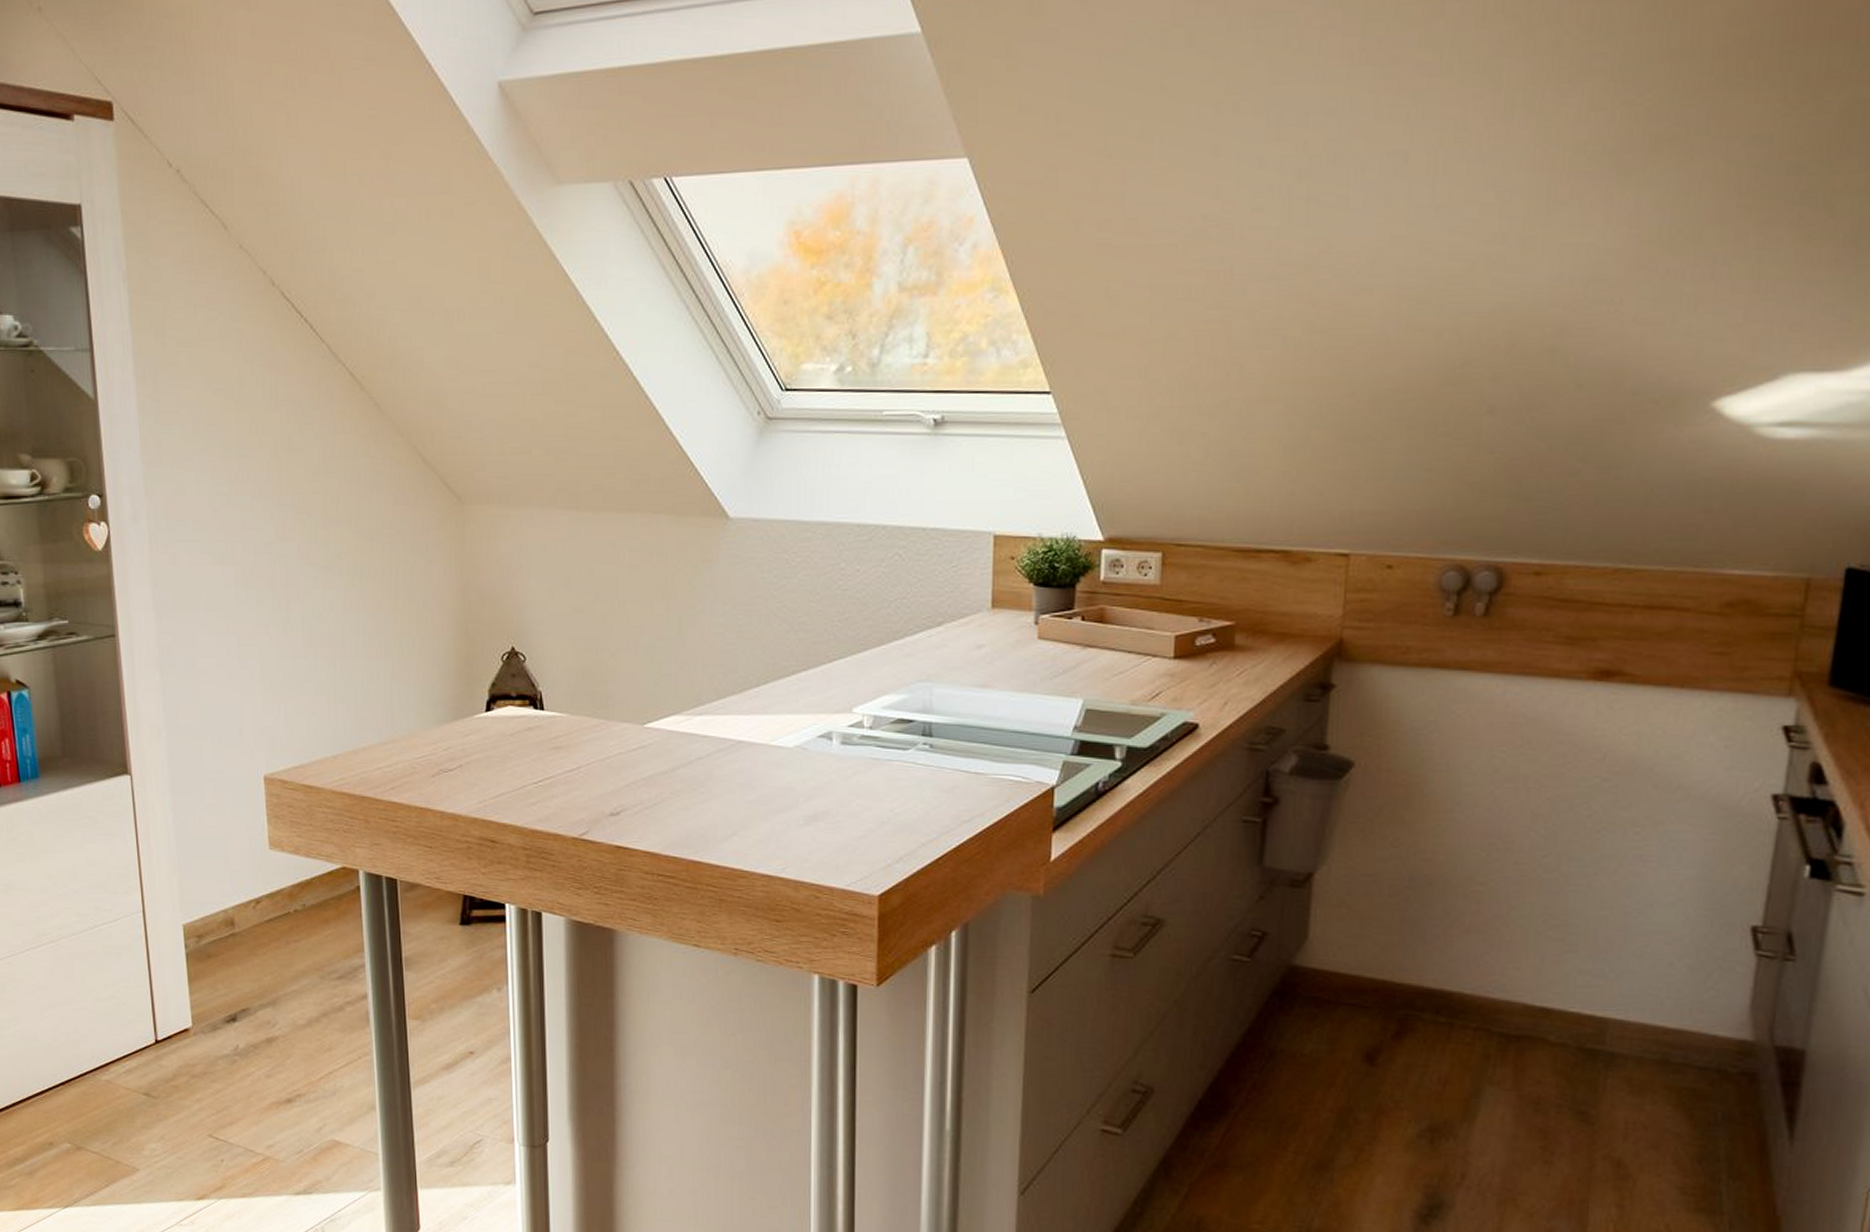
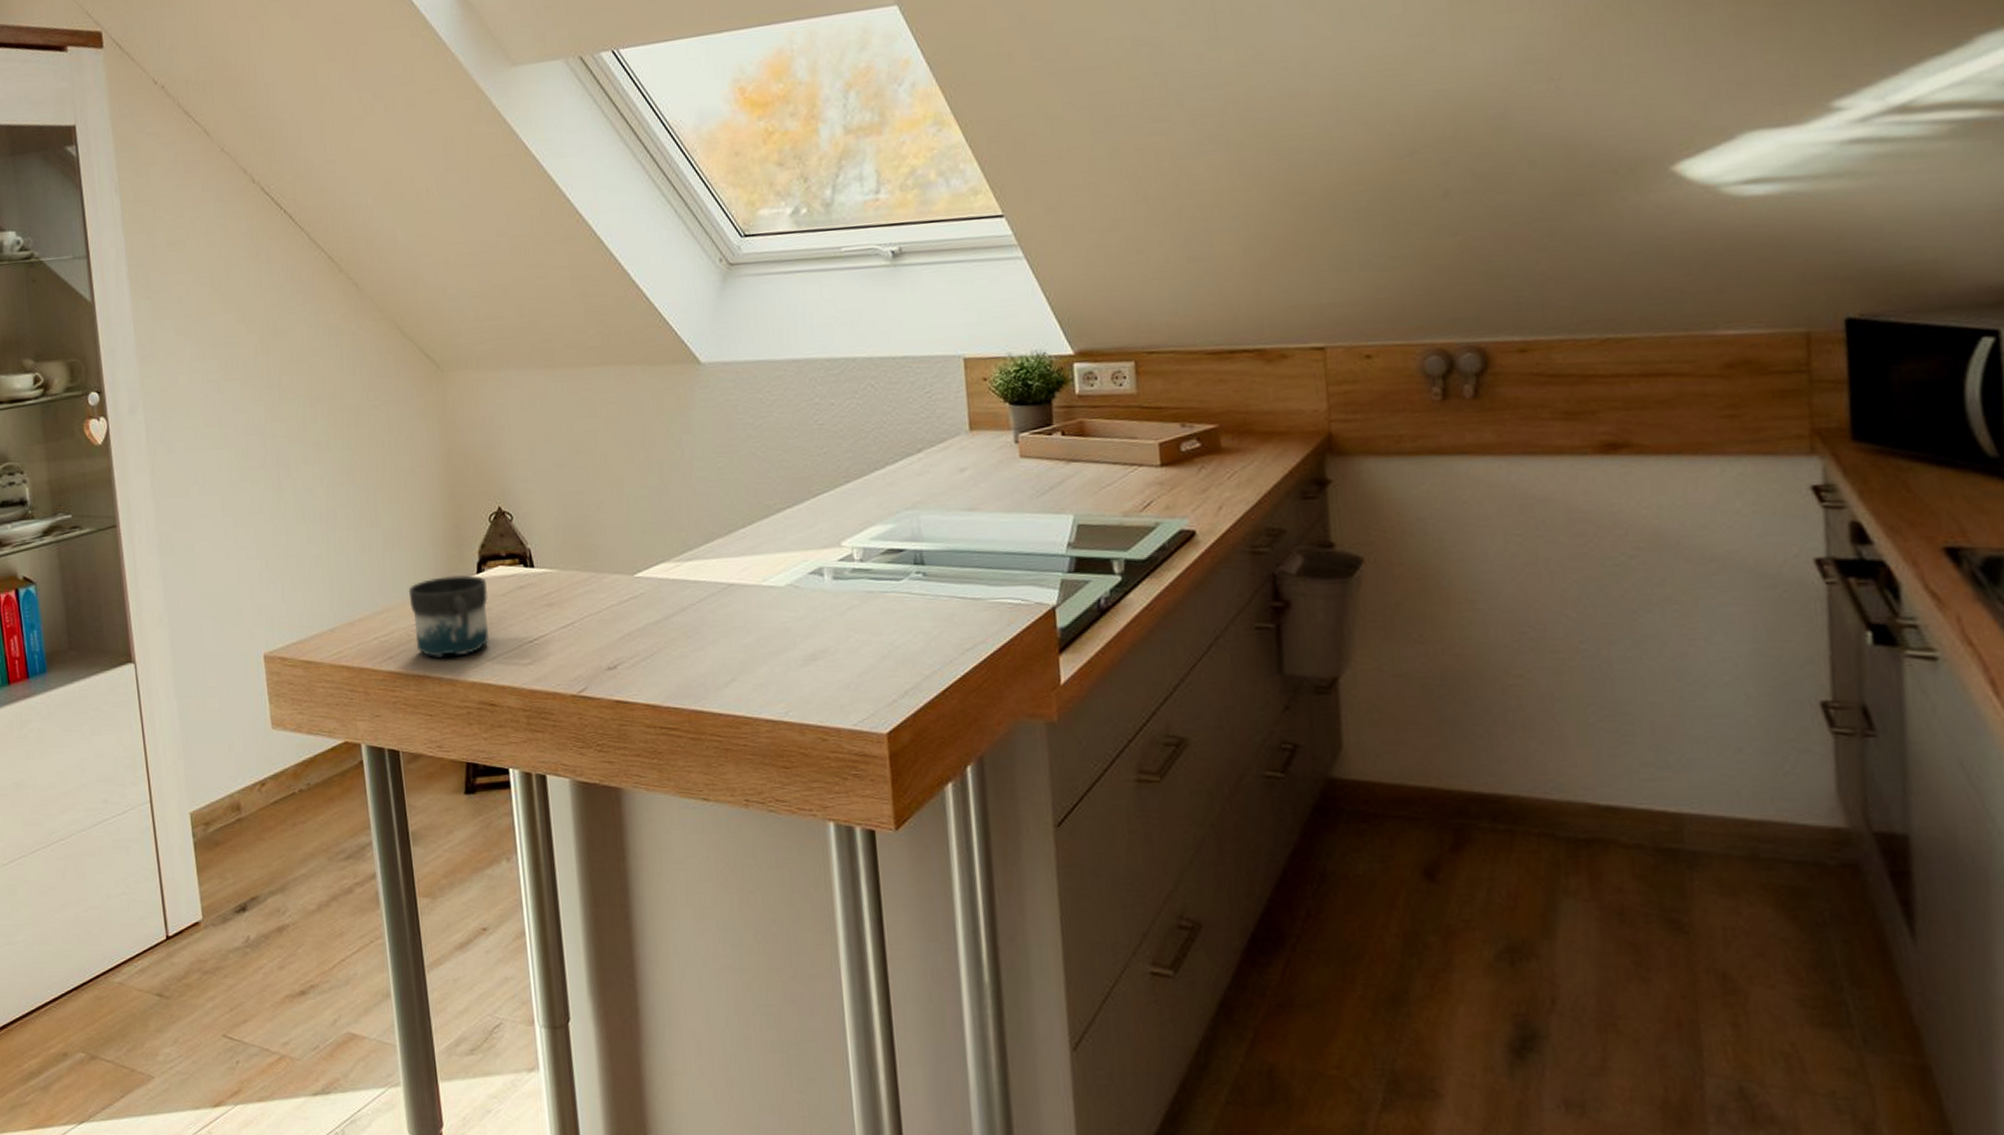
mug: none [415,712,496,792] -> present [408,575,490,657]

